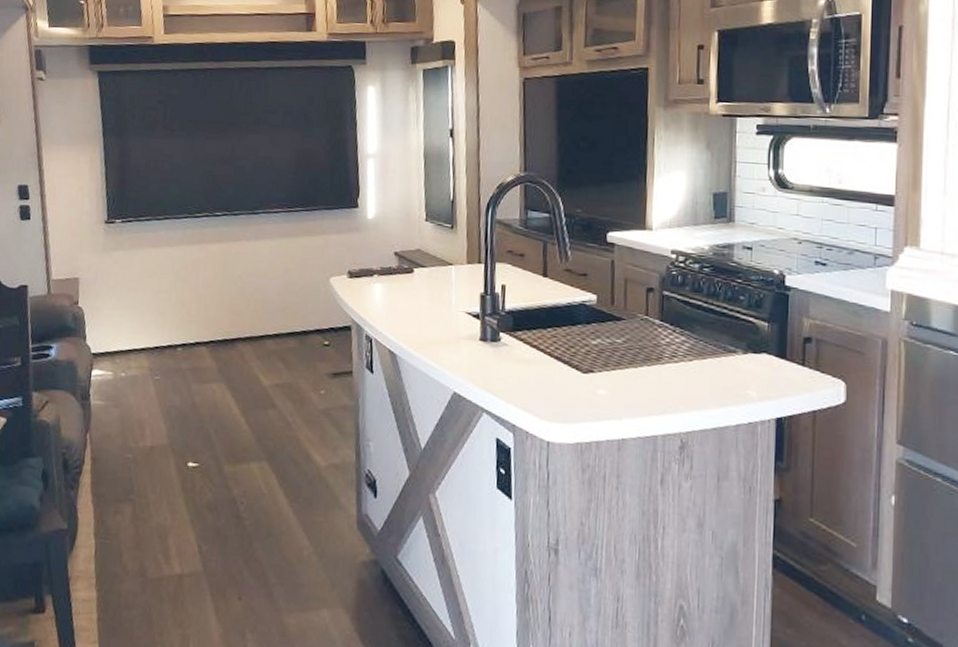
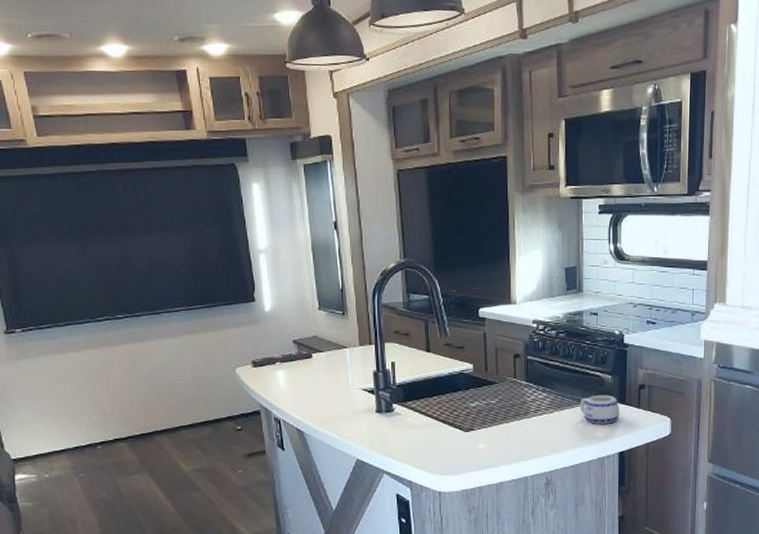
mug: none [726,344,779,382] -> present [579,395,620,424]

